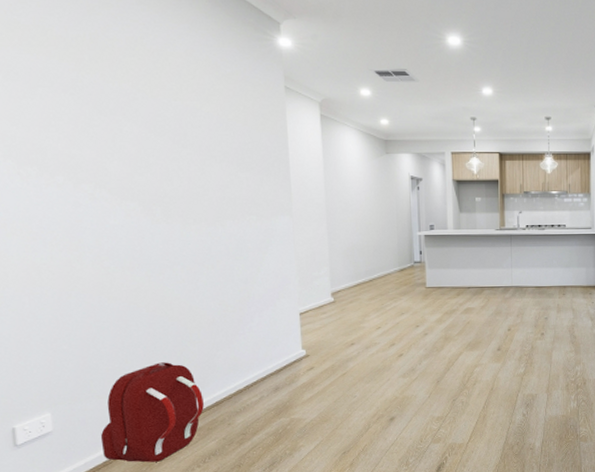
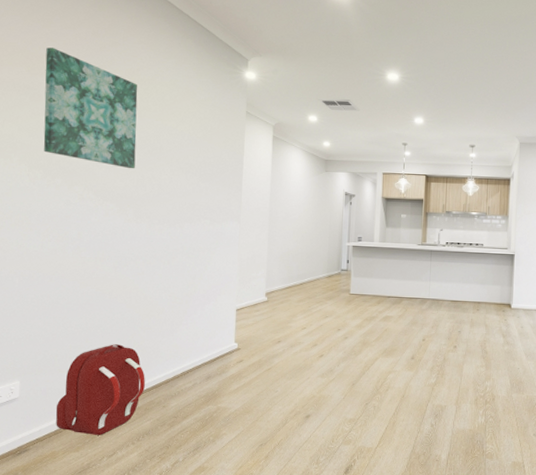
wall art: none [14,11,156,161] -> present [43,47,138,169]

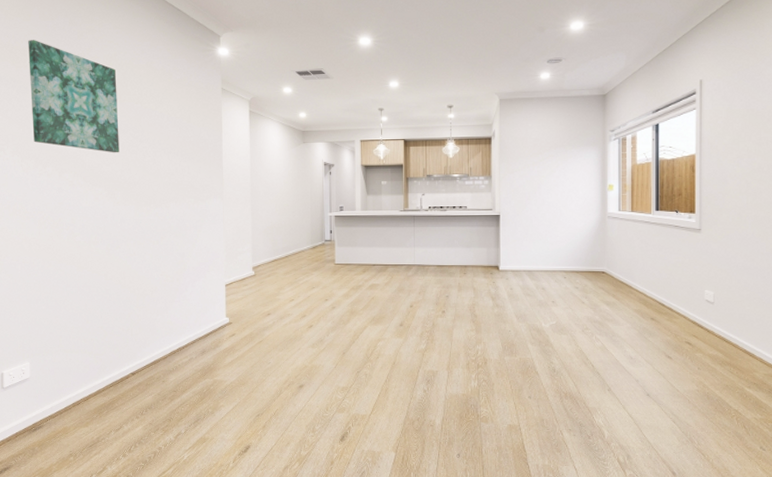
backpack: present [55,344,145,435] -> none [64,324,144,411]

